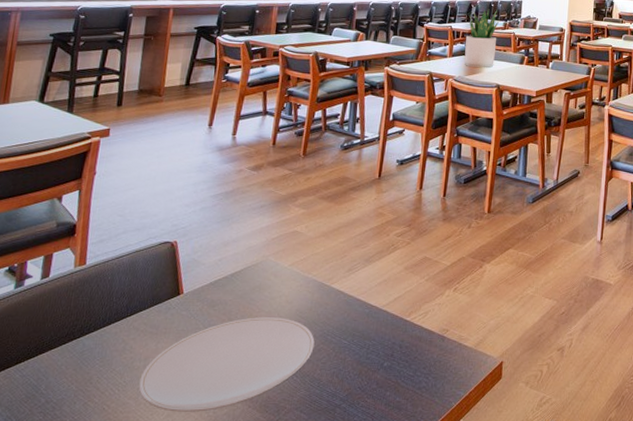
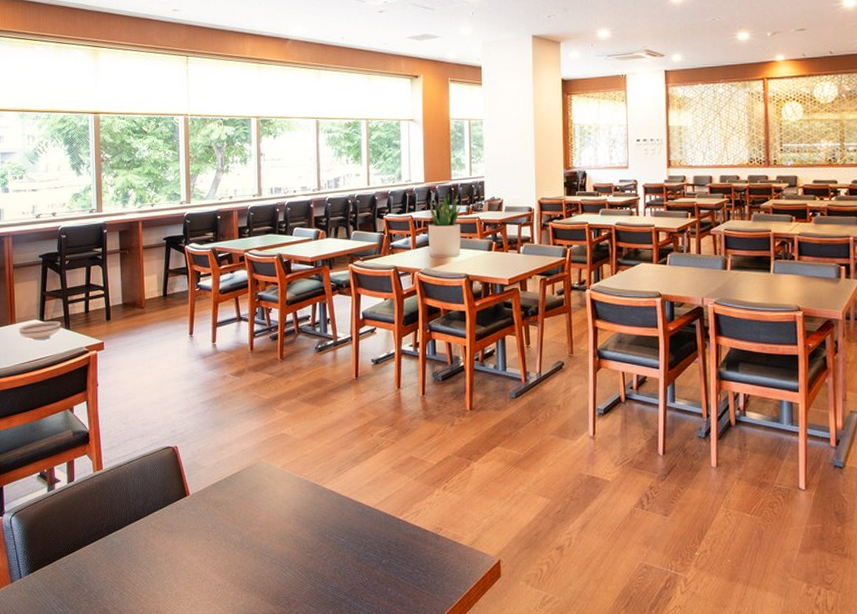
bowl: none [10,103,64,123] -> present [18,321,62,341]
plate: present [138,317,315,412] -> none [163,516,314,603]

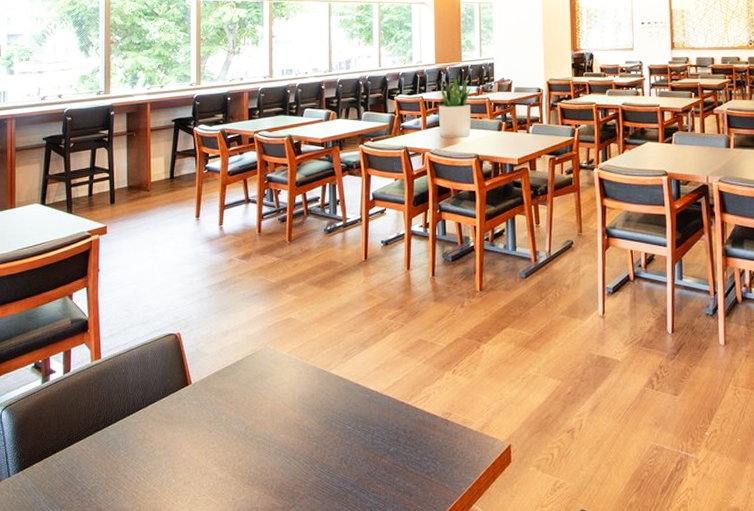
bowl: present [18,321,62,341] -> none [18,205,64,225]

